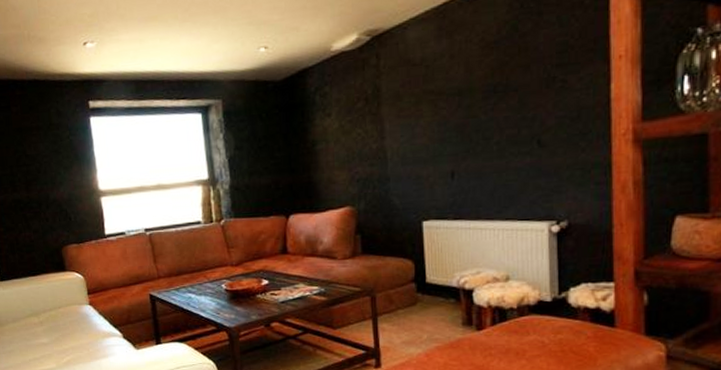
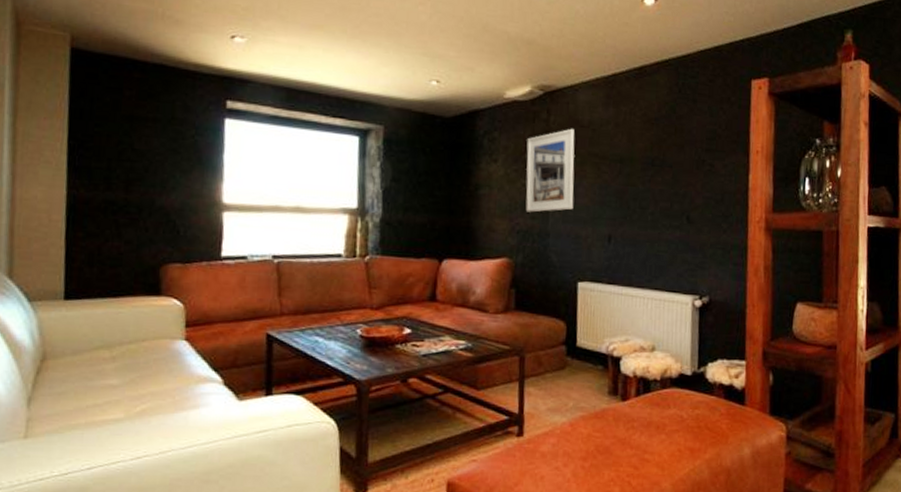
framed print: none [358,69,412,160] -> present [525,128,575,213]

